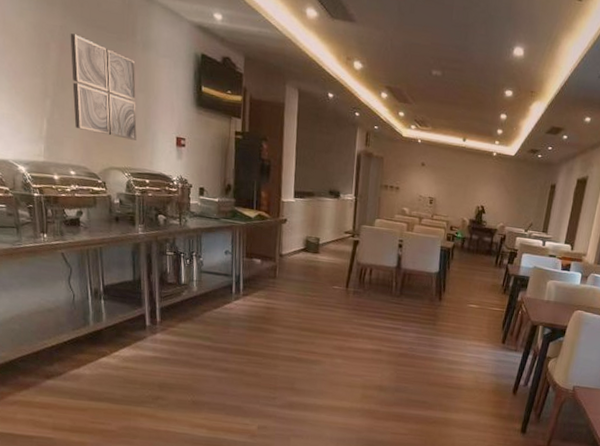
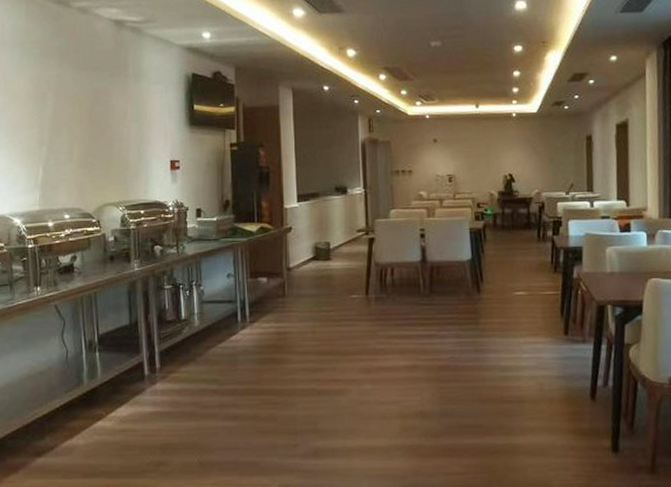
wall art: present [70,33,137,140] -> none [65,79,130,172]

